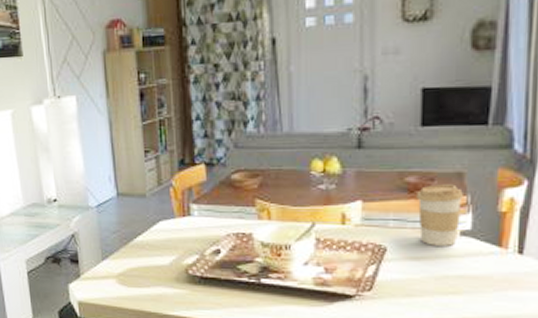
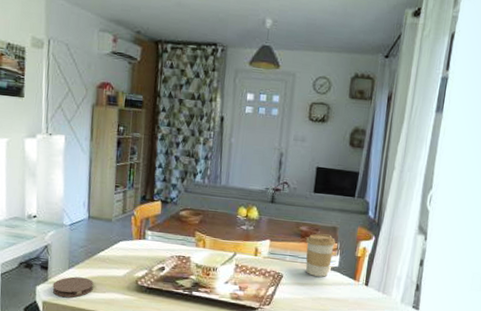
coaster: none [86,269,134,296] -> present [52,276,93,298]

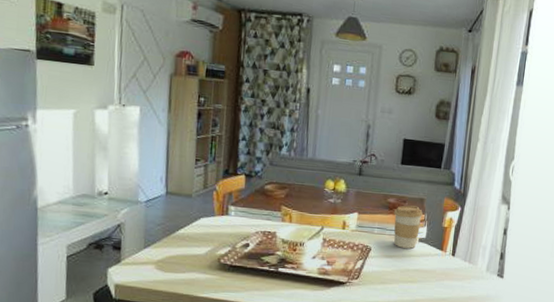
coaster: present [52,276,93,298] -> none [126,256,172,280]

